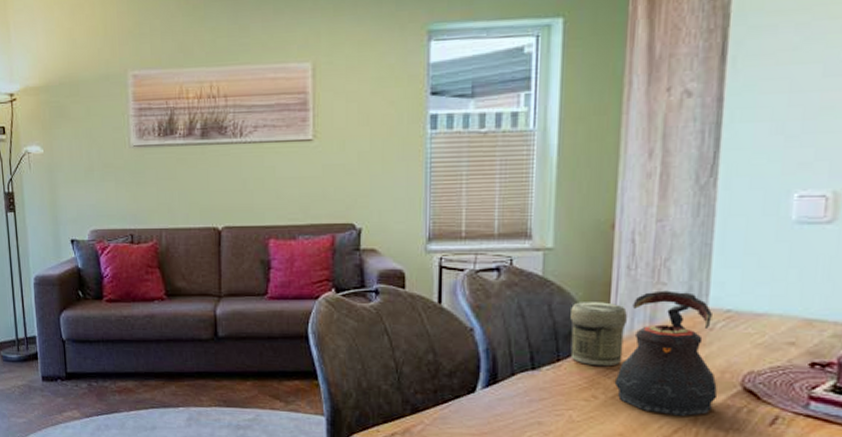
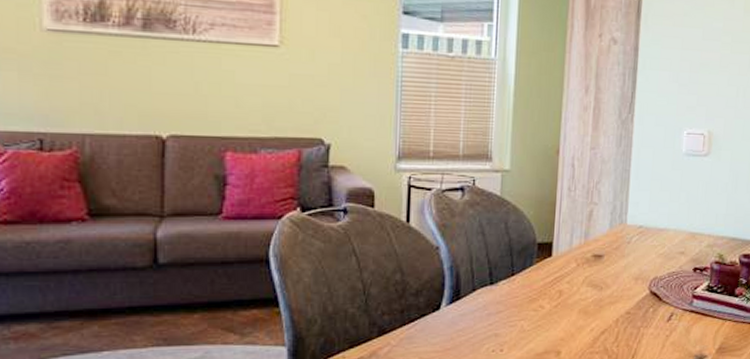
jar: present [570,302,627,367] -> none [523,220,568,279]
teapot: present [614,290,717,417] -> none [557,210,632,320]

